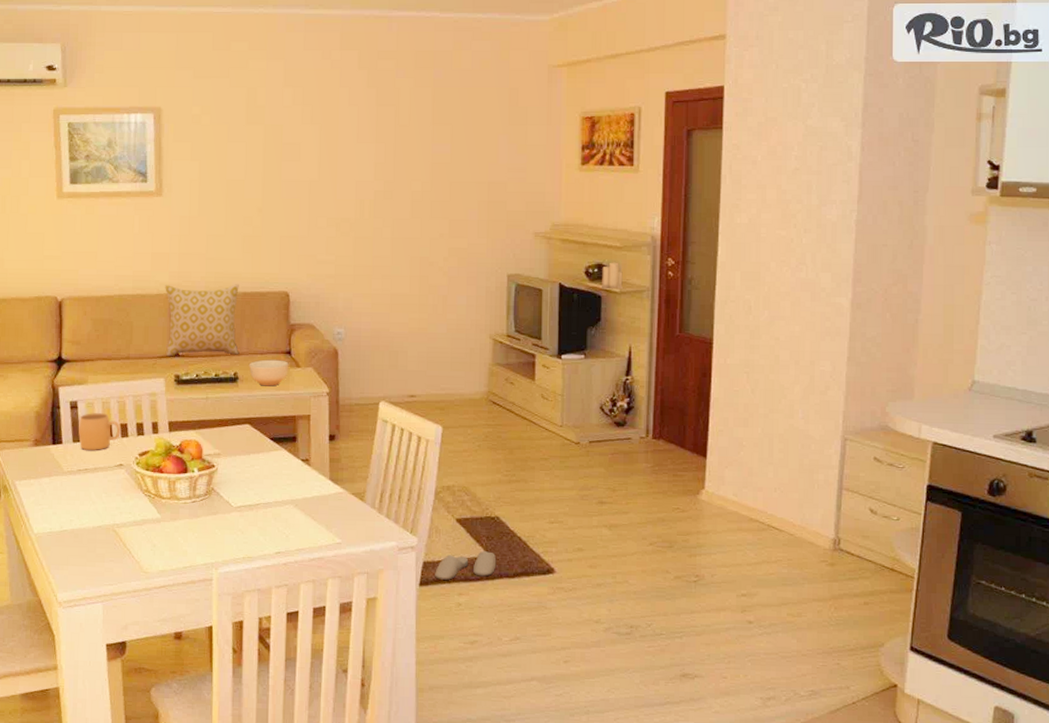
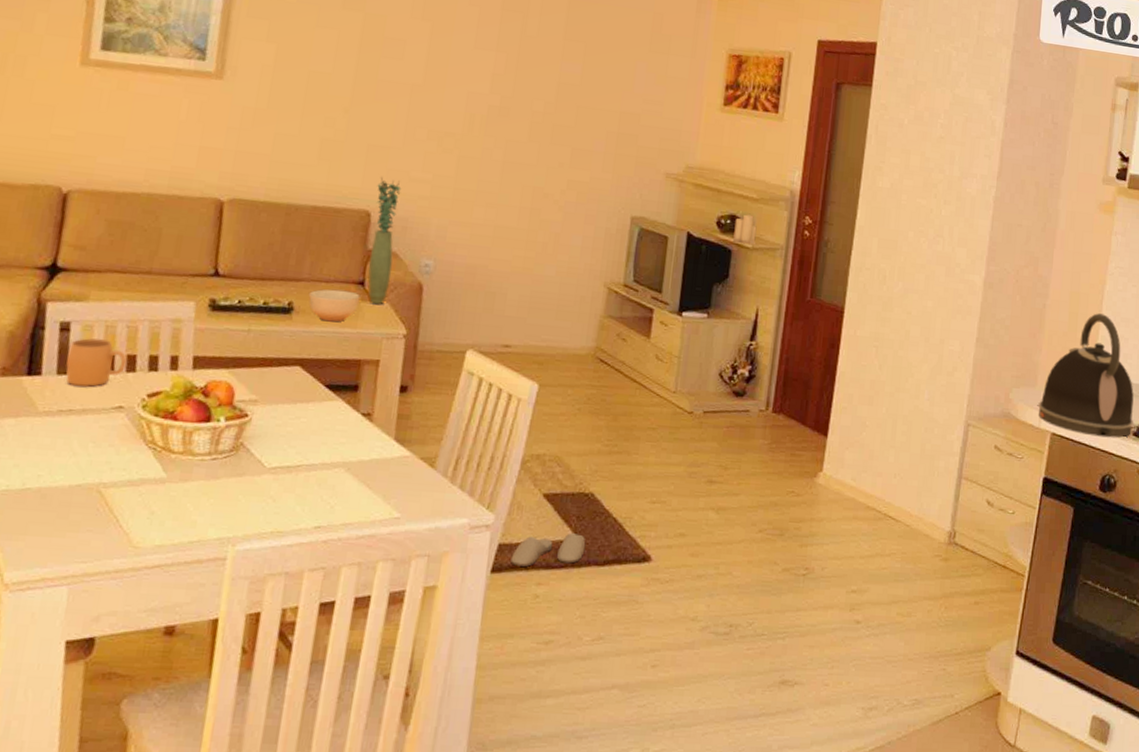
pillow: present [165,284,239,357] -> none [201,187,309,281]
vase: none [292,262,312,370] -> present [367,176,402,305]
kettle: none [917,323,1022,444] -> present [1038,313,1134,439]

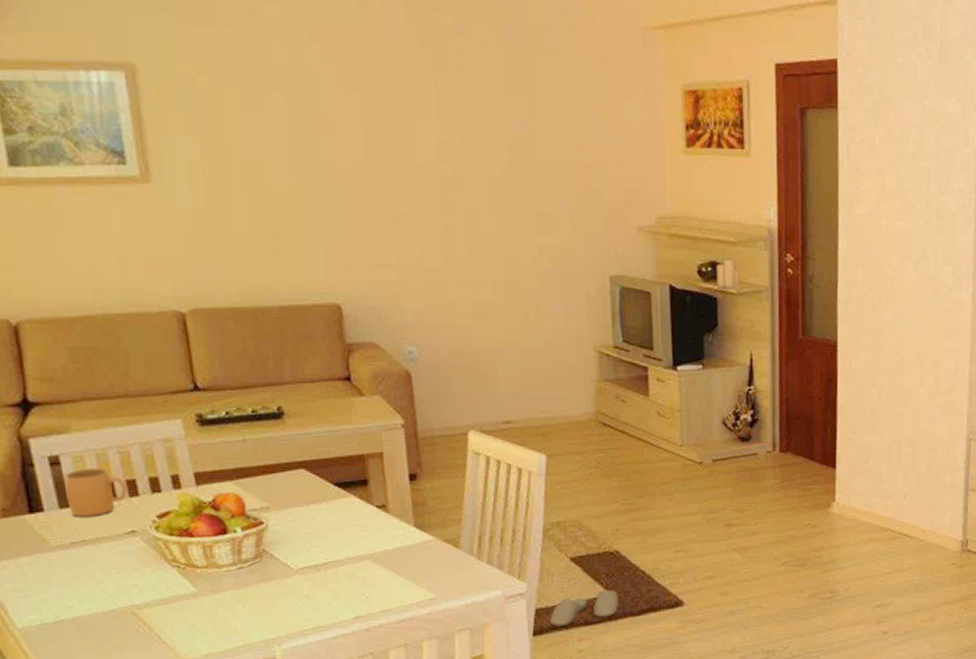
bowl: present [308,289,361,322] -> none [295,388,350,421]
vase: present [367,176,402,305] -> none [341,266,377,399]

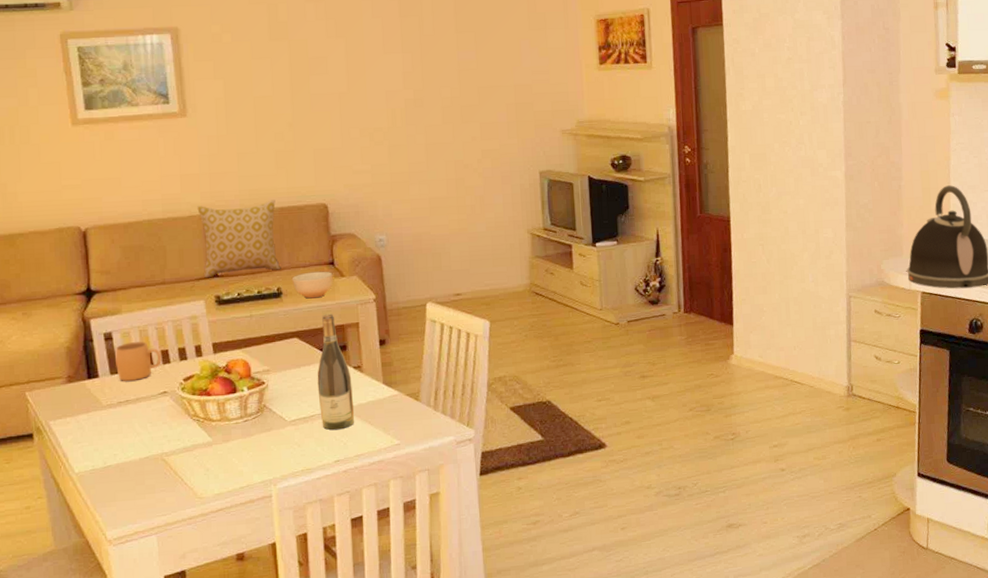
pillow: none [168,296,282,392] -> present [197,199,281,278]
bowl: none [295,388,350,421] -> present [291,271,333,299]
wine bottle: none [330,440,379,580] -> present [317,313,354,430]
slippers: present [550,590,619,627] -> none [494,434,552,467]
candle: present [716,258,741,291] -> none [626,152,647,179]

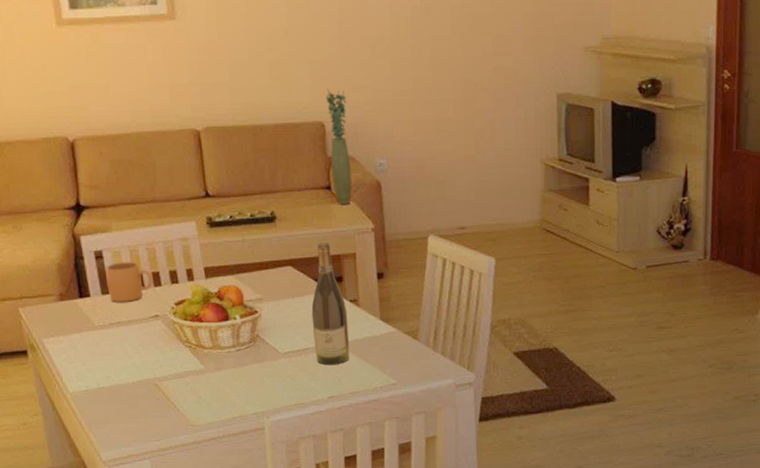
pillow: present [197,199,281,278] -> none [187,115,275,198]
bowl: present [291,271,333,299] -> none [286,196,330,225]
vase: none [328,173,355,279] -> present [325,88,353,205]

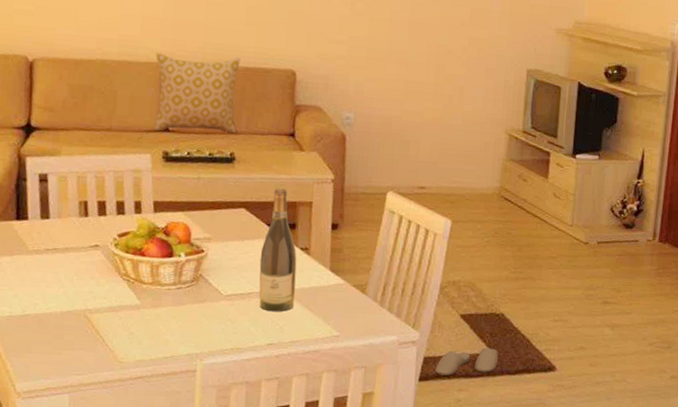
mug: present [105,262,153,302] -> none [47,187,98,229]
pillow: none [187,115,275,198] -> present [154,53,241,134]
vase: present [325,88,353,205] -> none [297,39,321,154]
slippers: none [494,383,557,414] -> present [435,347,499,376]

